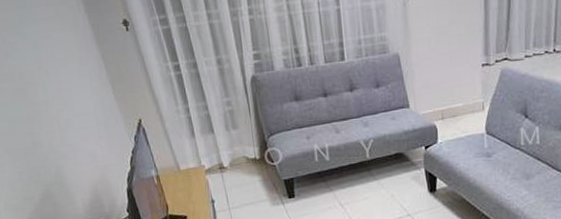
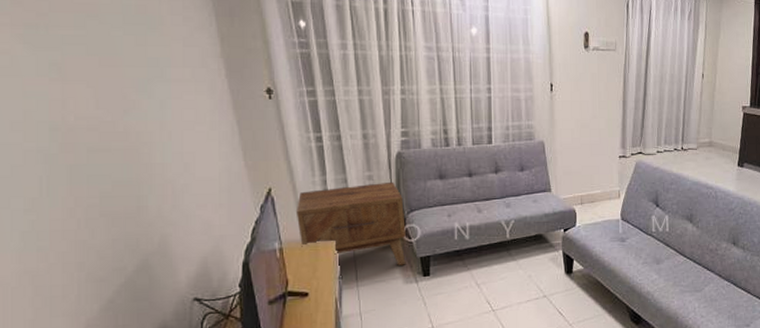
side table: none [165,106,272,189] -> present [295,181,406,266]

